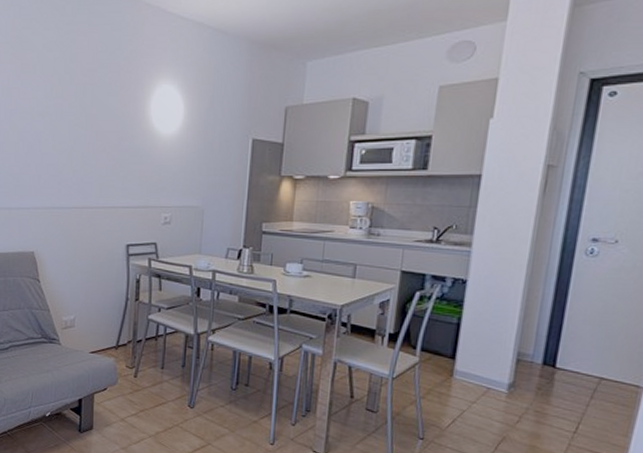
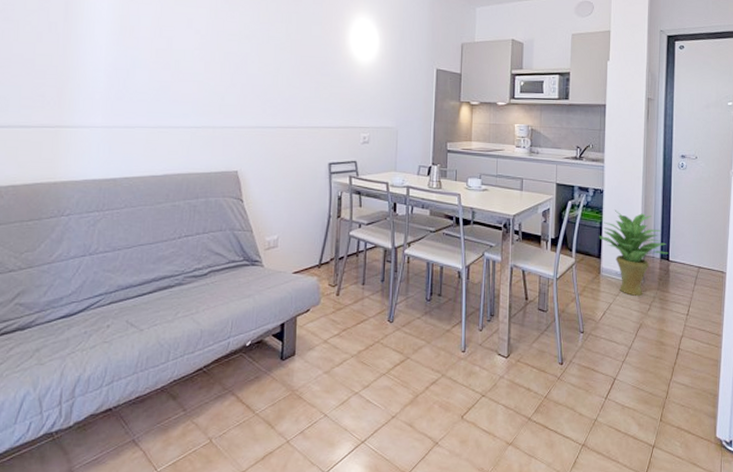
potted plant: none [455,303,554,405] -> present [599,209,668,296]

